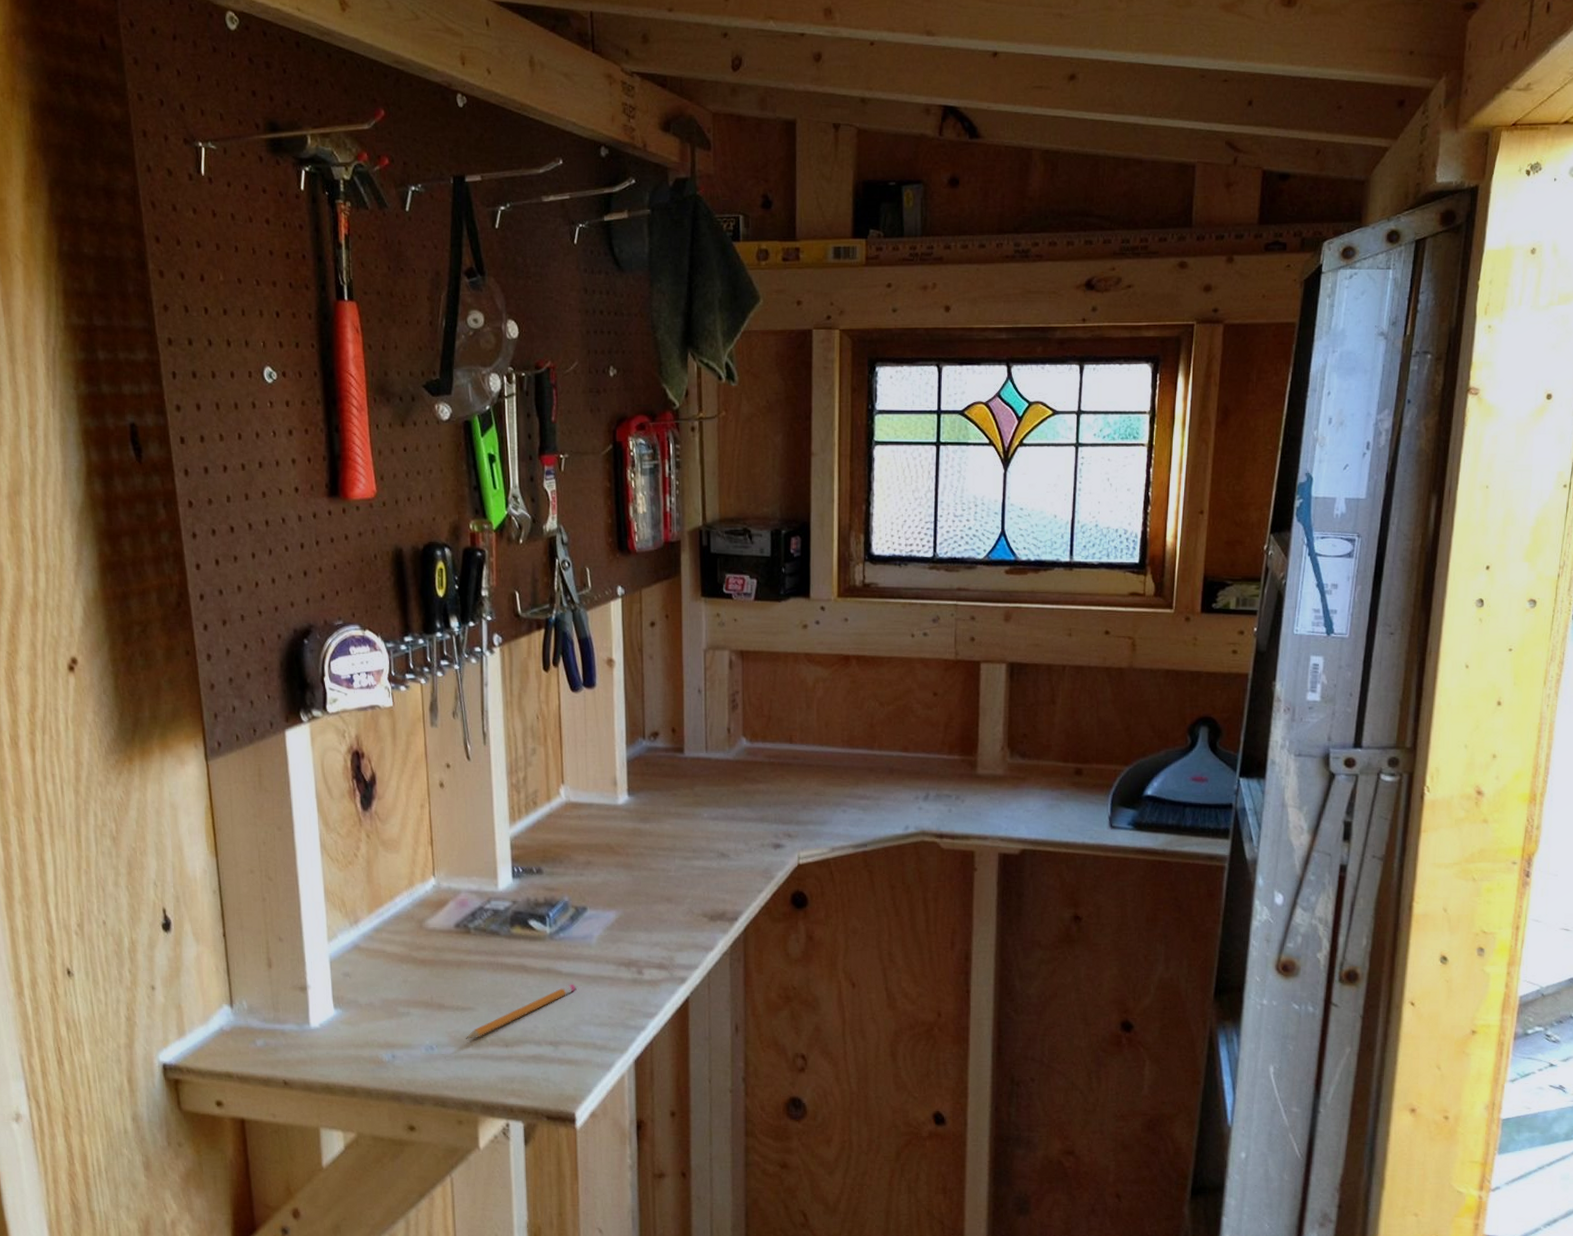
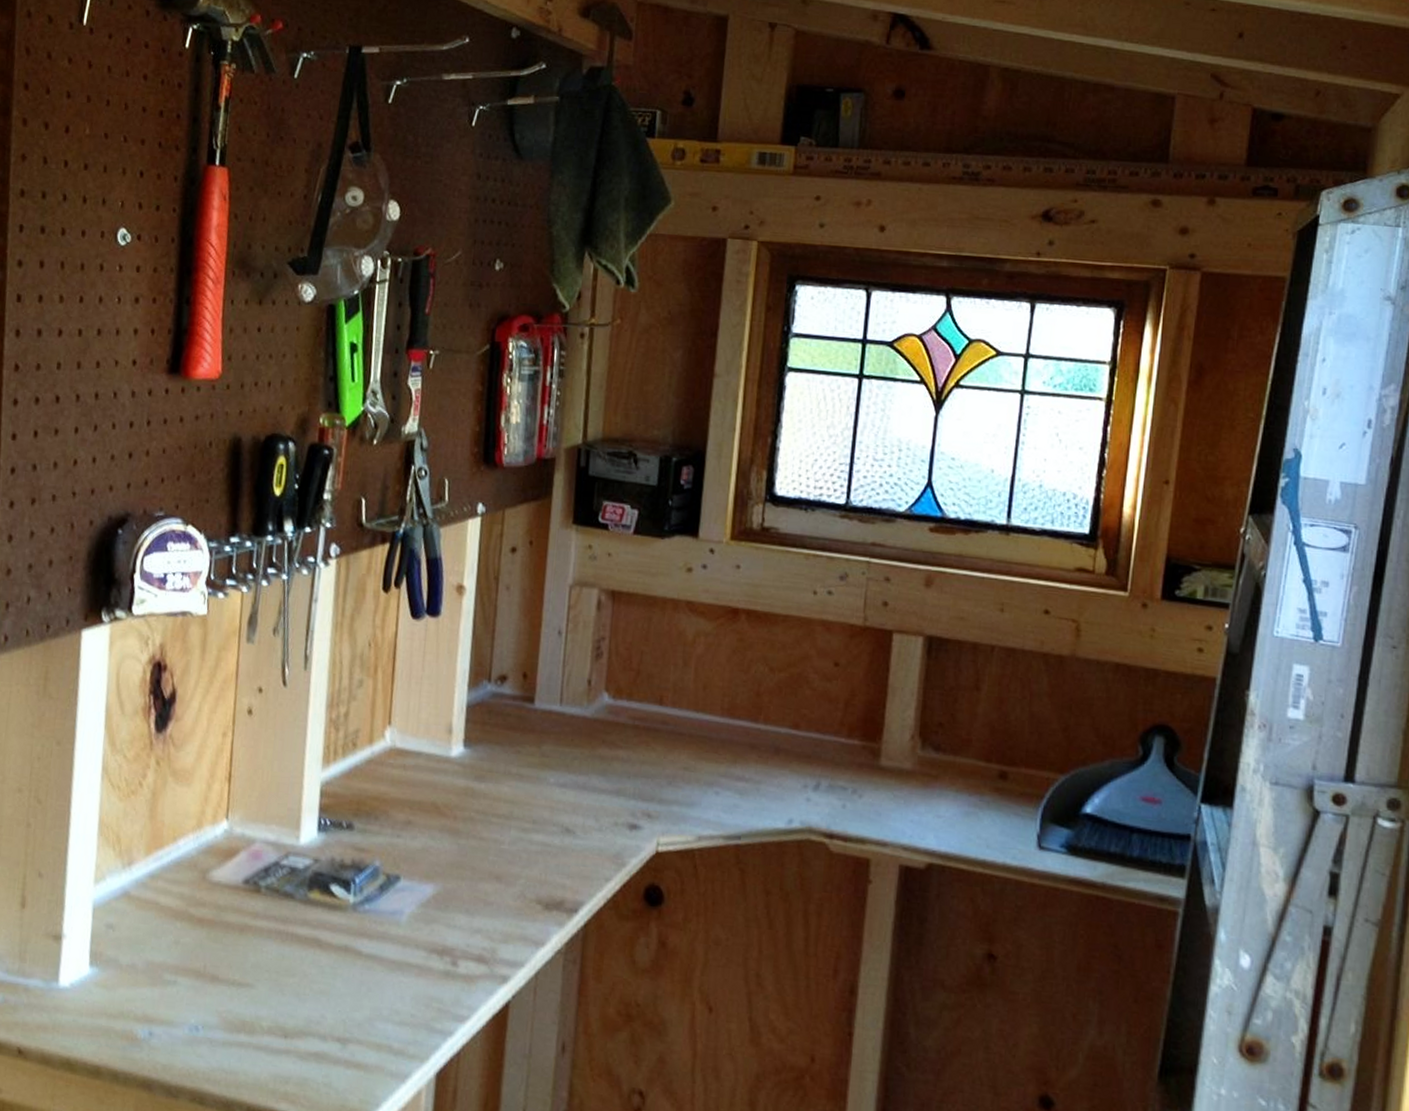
pencil: present [465,984,576,1039] -> none [237,968,376,1023]

